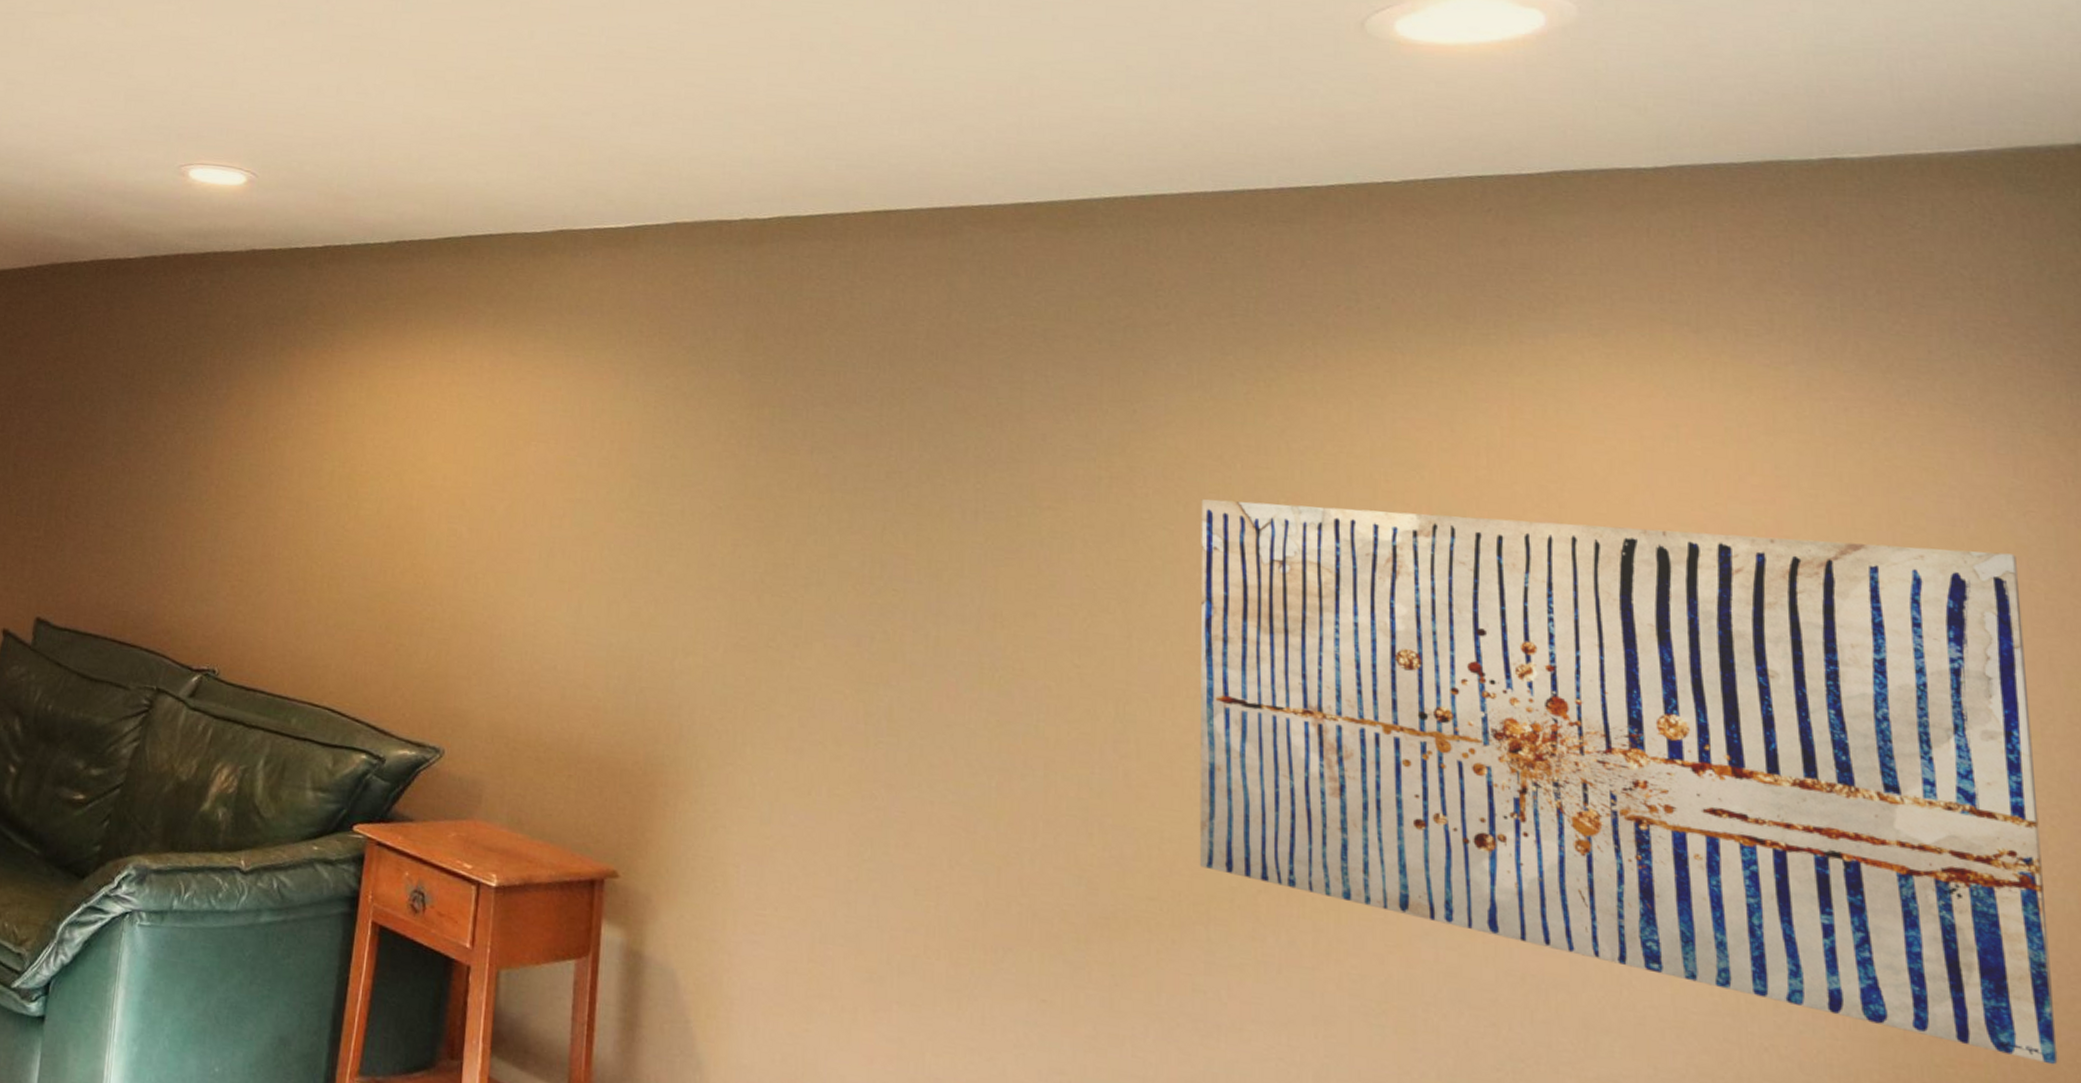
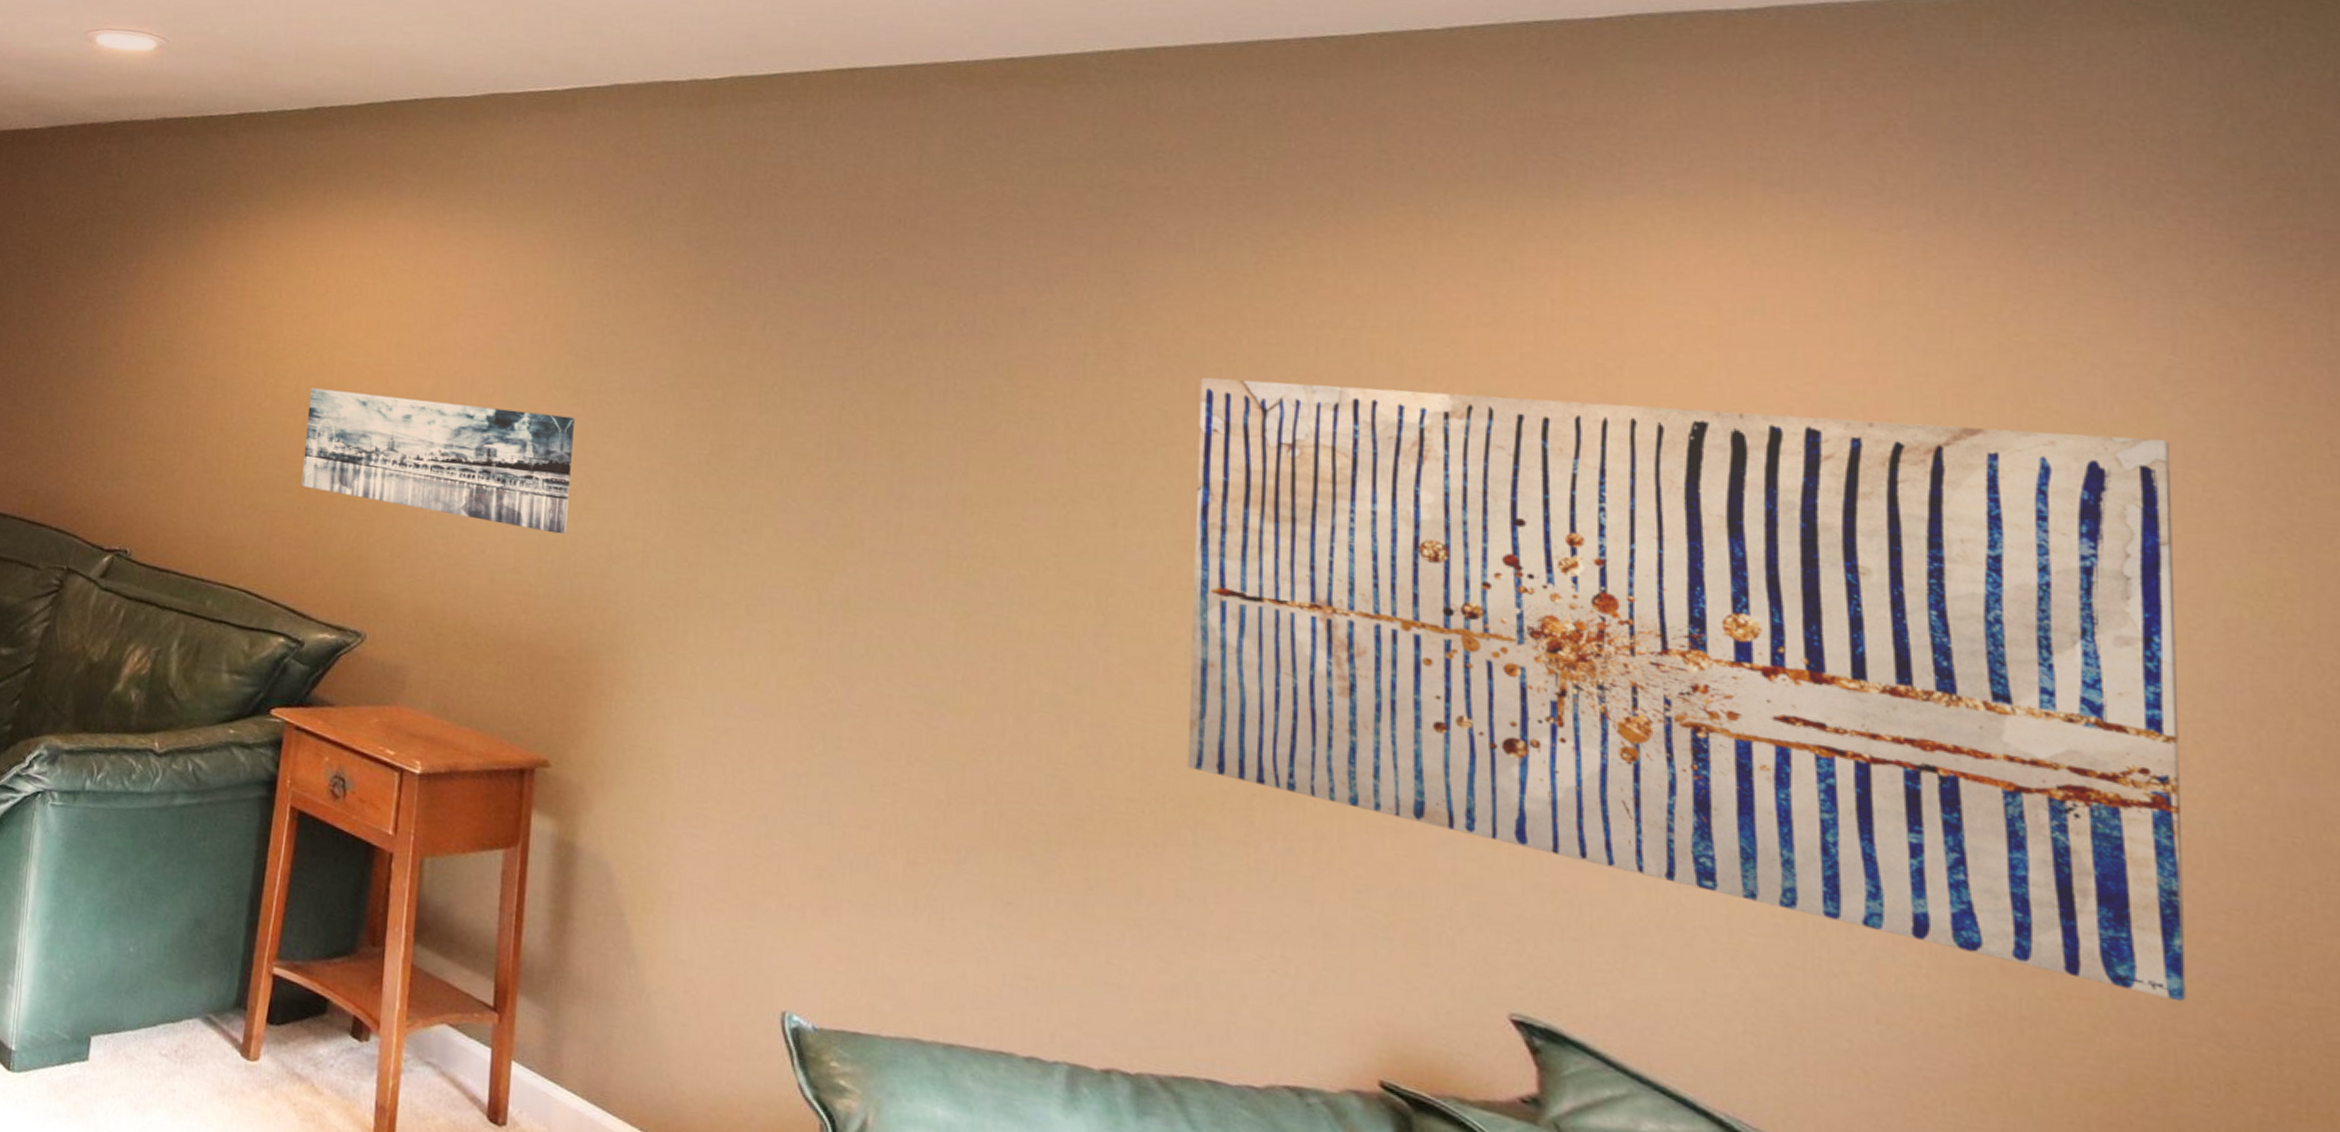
wall art: none [382,510,639,651] -> present [301,387,575,534]

